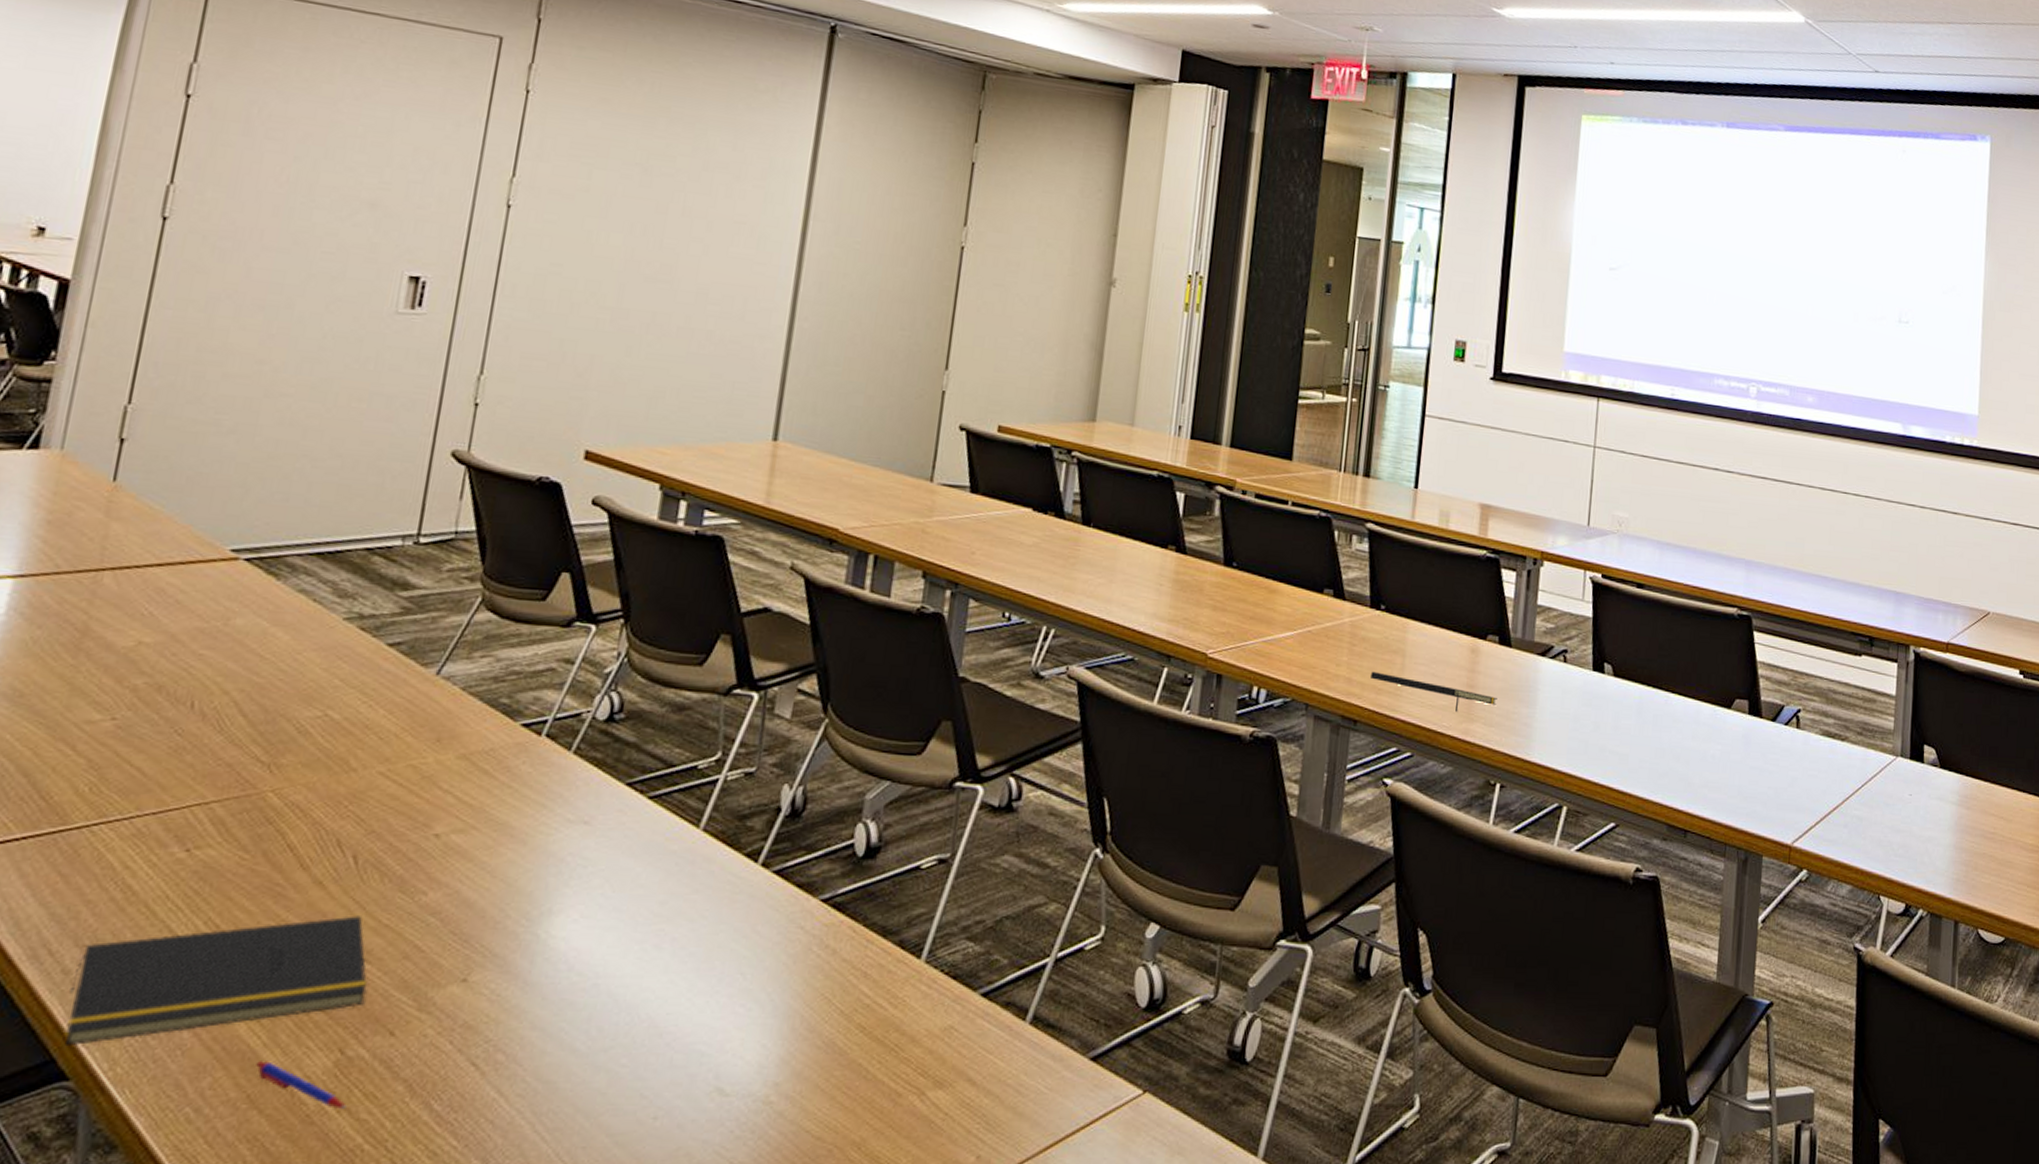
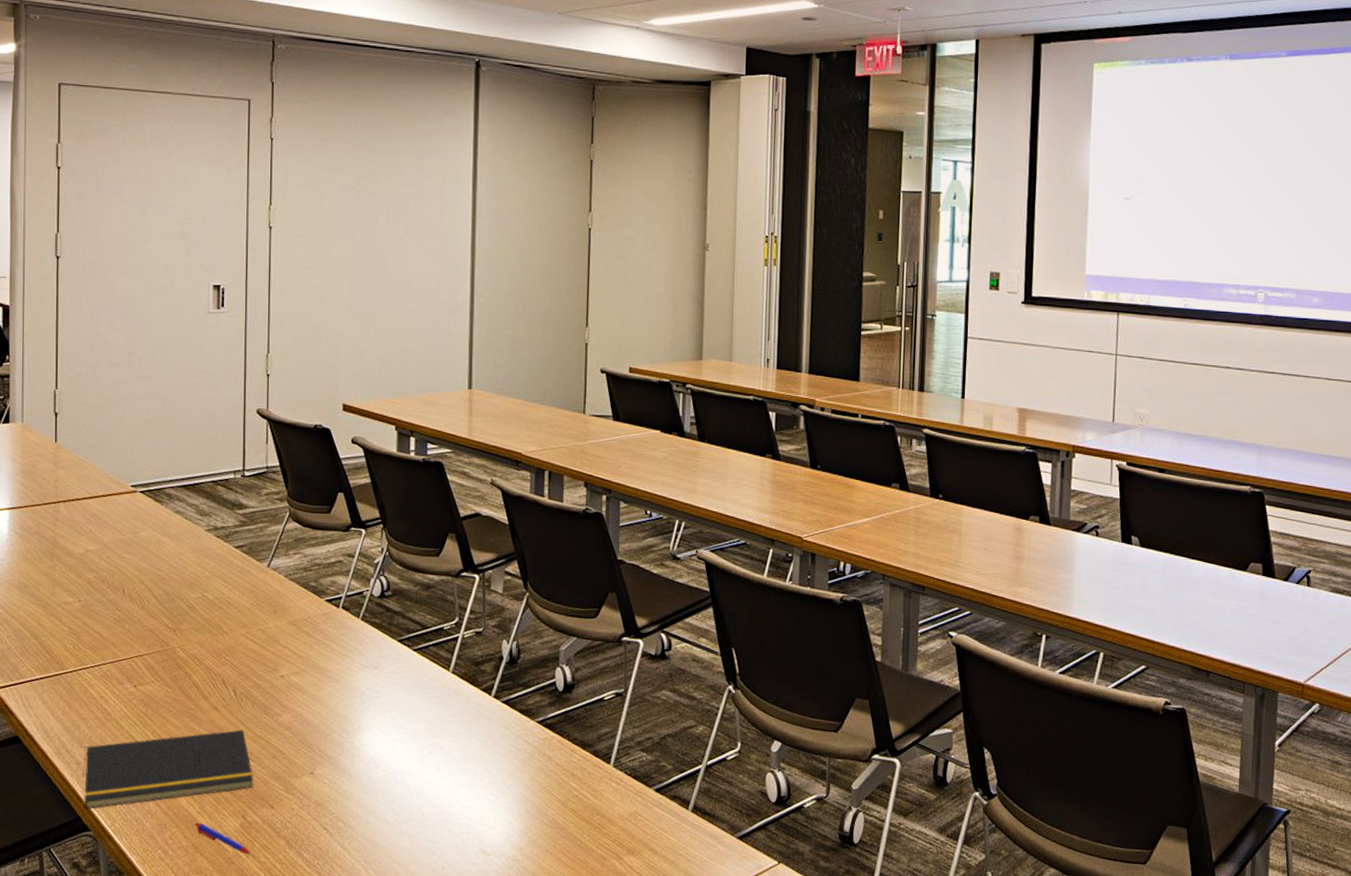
notepad: present [1370,671,1497,713] -> none [933,548,1040,579]

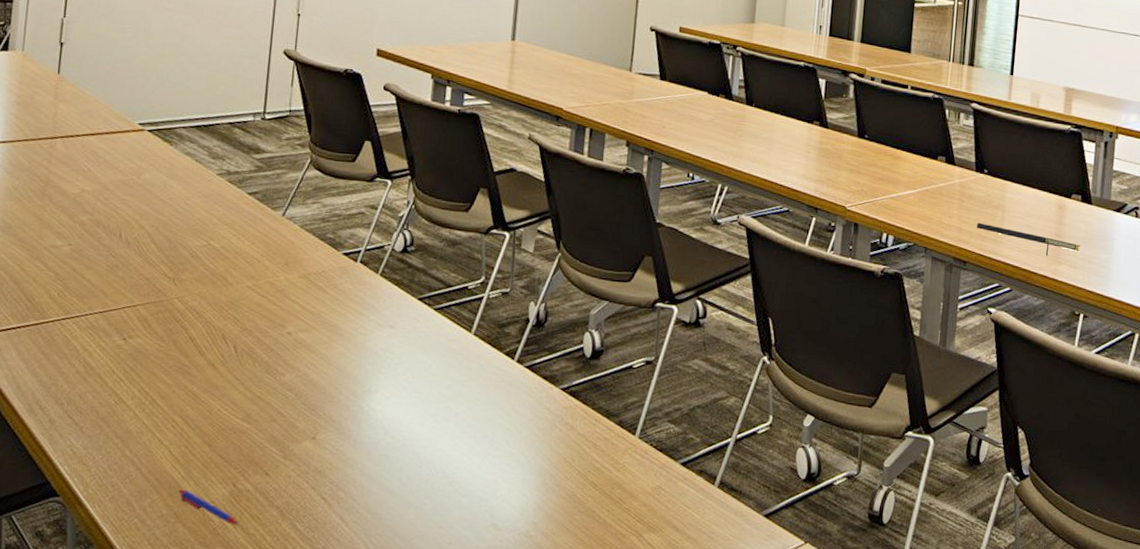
notepad: present [82,730,254,810] -> none [54,389,249,473]
notepad: none [933,548,1040,579] -> present [976,222,1080,257]

